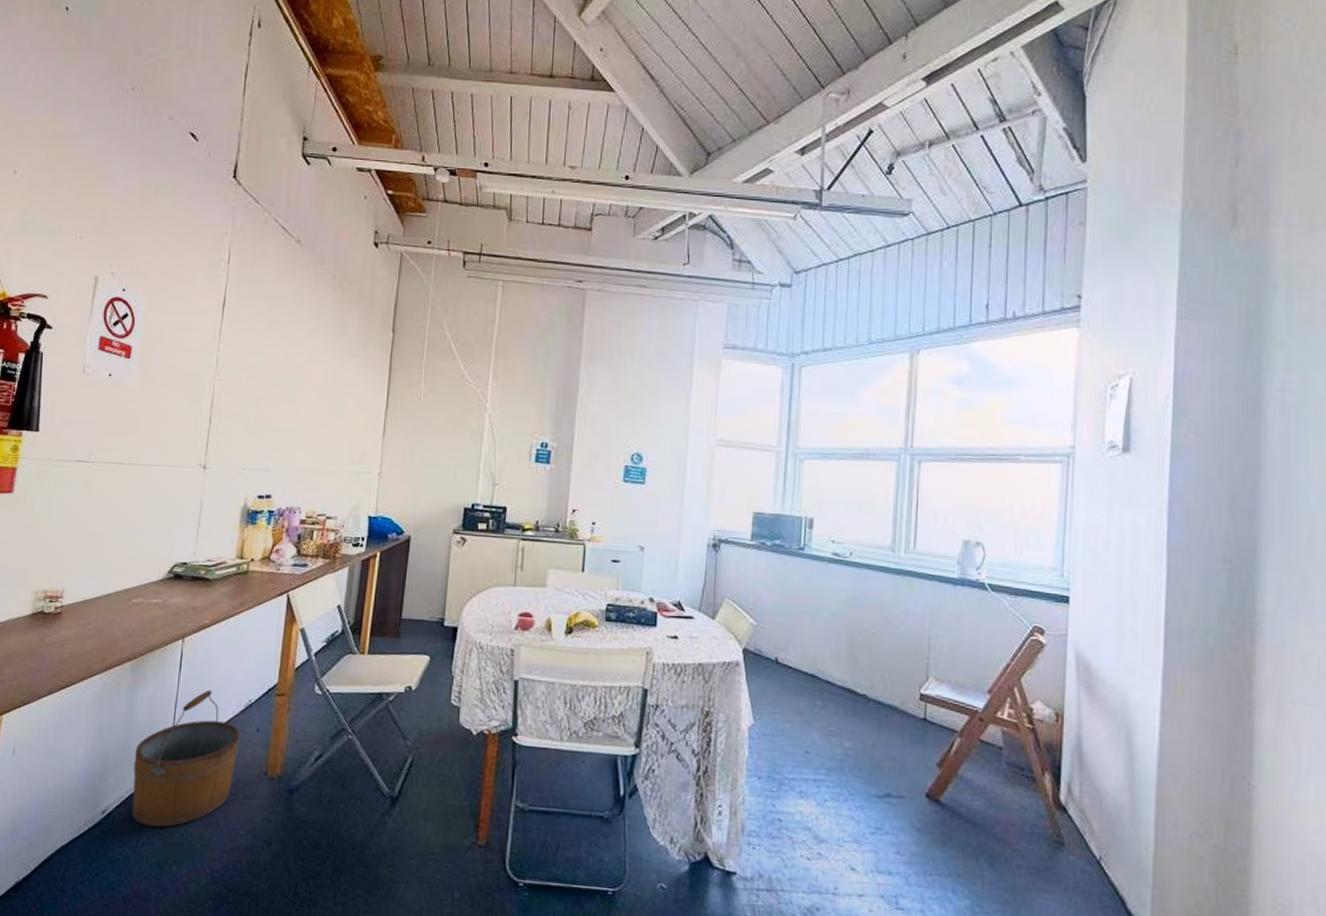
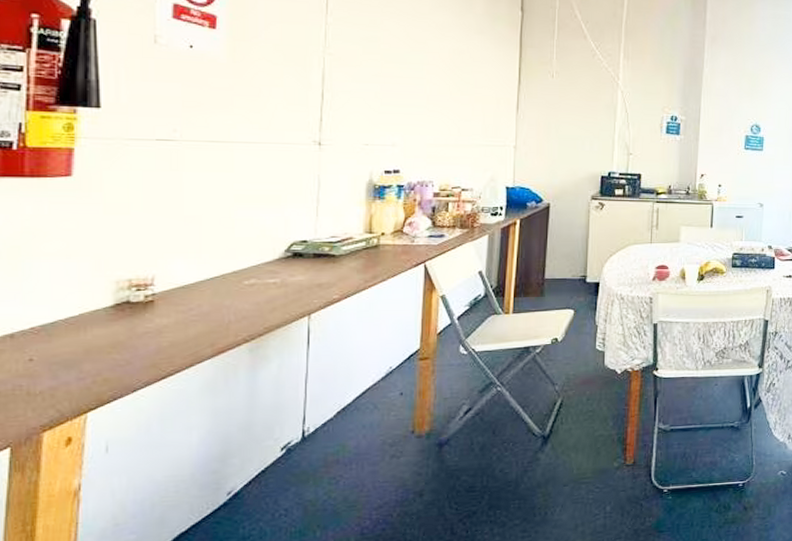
bucket: present [131,689,240,827] -> none [261,361,381,499]

